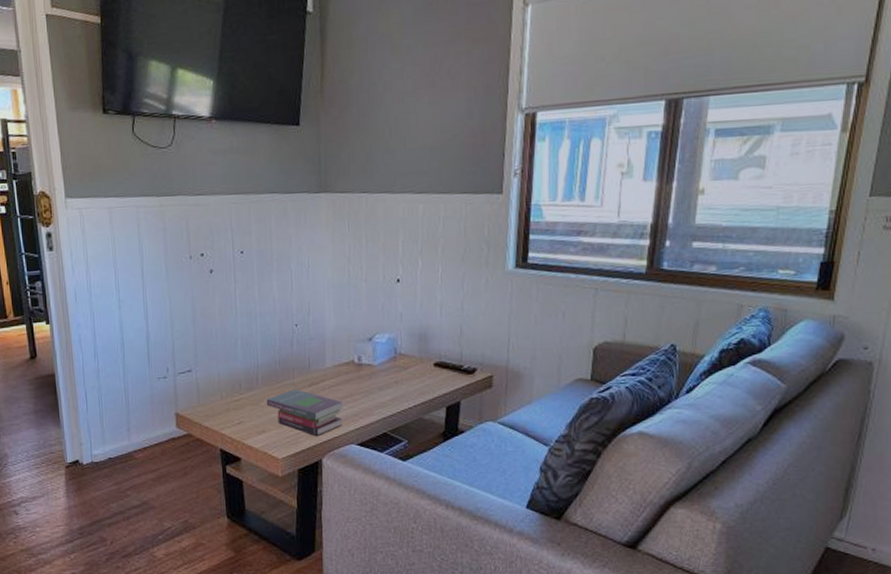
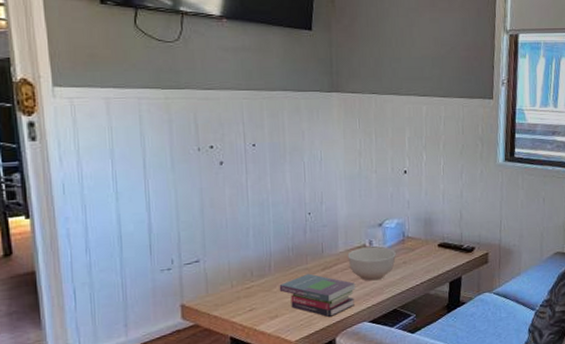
bowl: none [335,363,387,400] -> present [347,246,396,281]

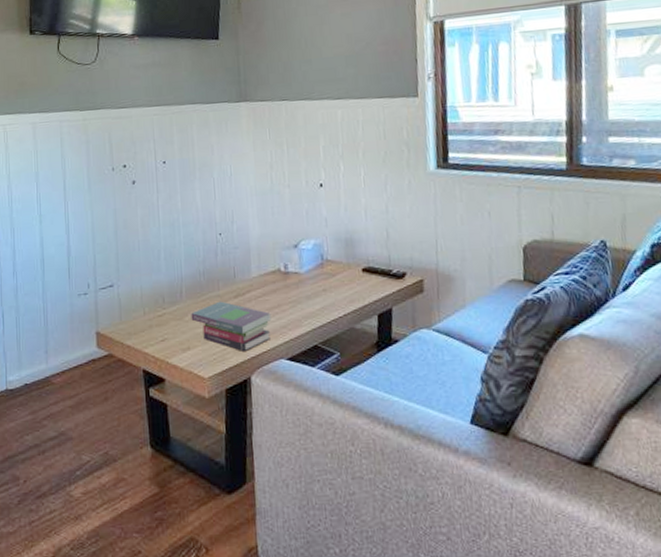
bowl: present [347,246,396,281] -> none [261,271,315,311]

